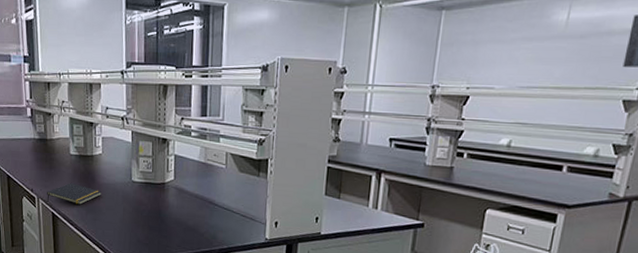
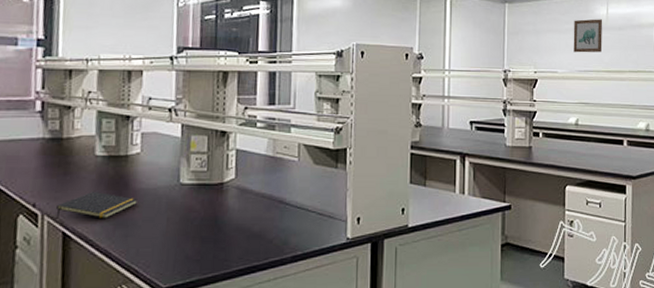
wall art: none [517,25,561,67] -> present [573,19,603,53]

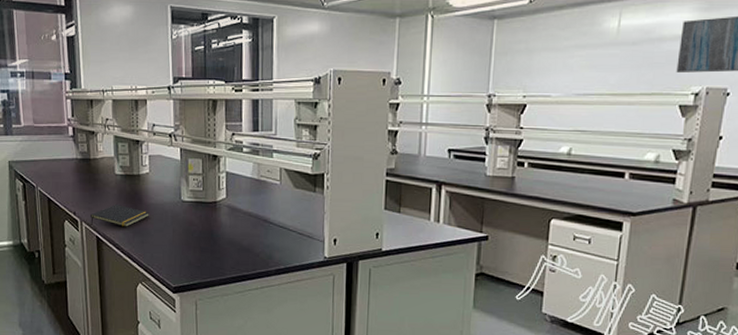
wall art: present [573,19,603,53] -> none [572,33,613,74]

